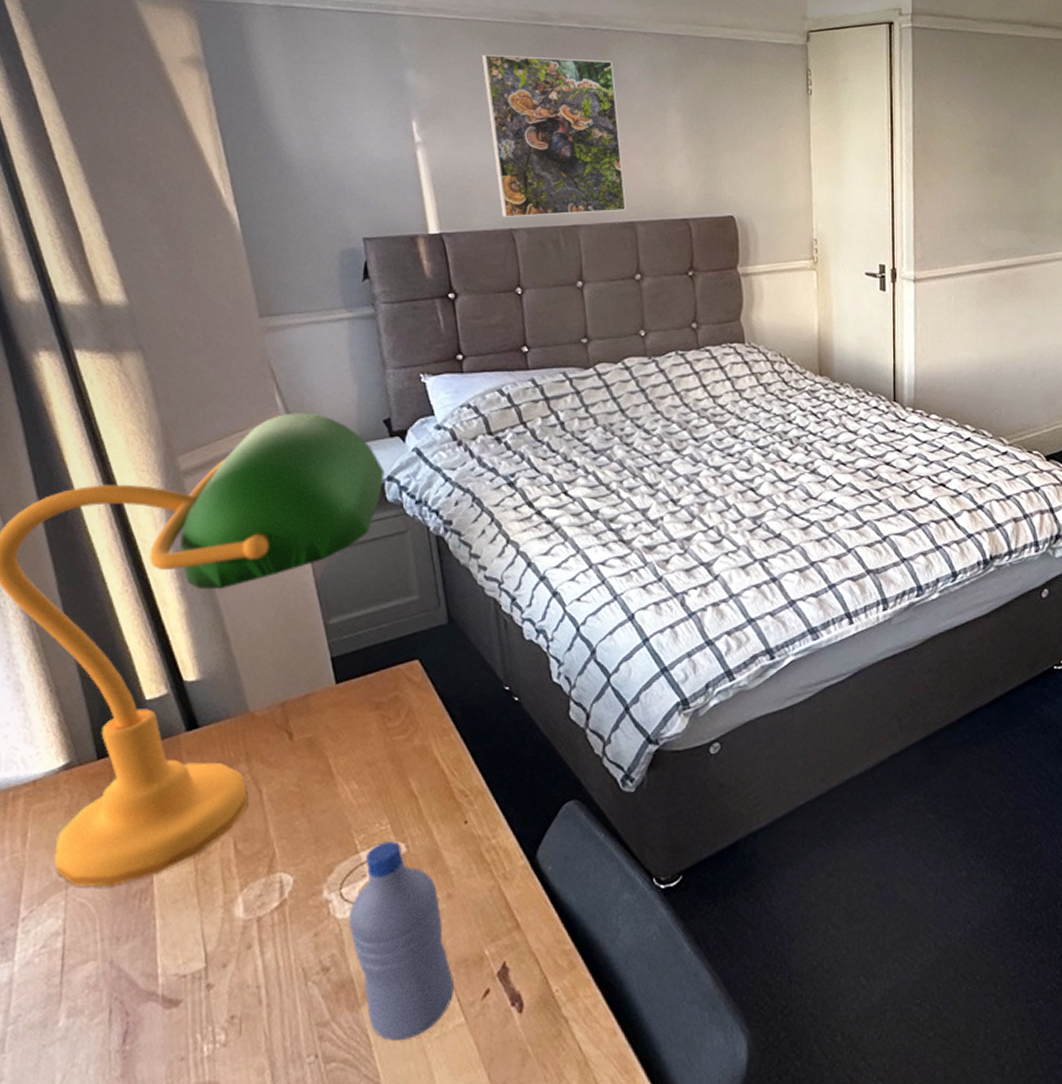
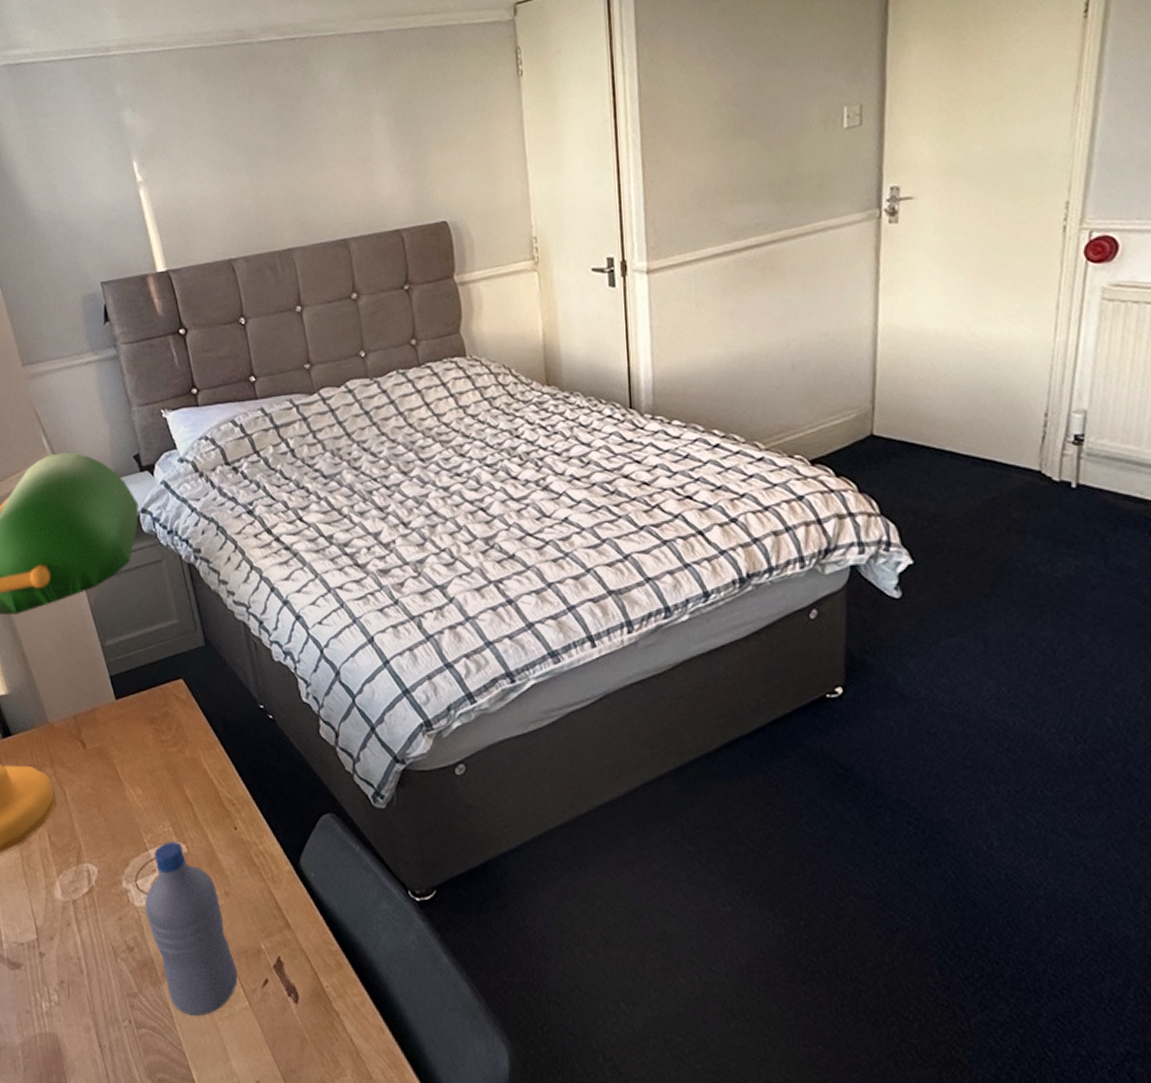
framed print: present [481,54,627,217] -> none [189,70,339,248]

